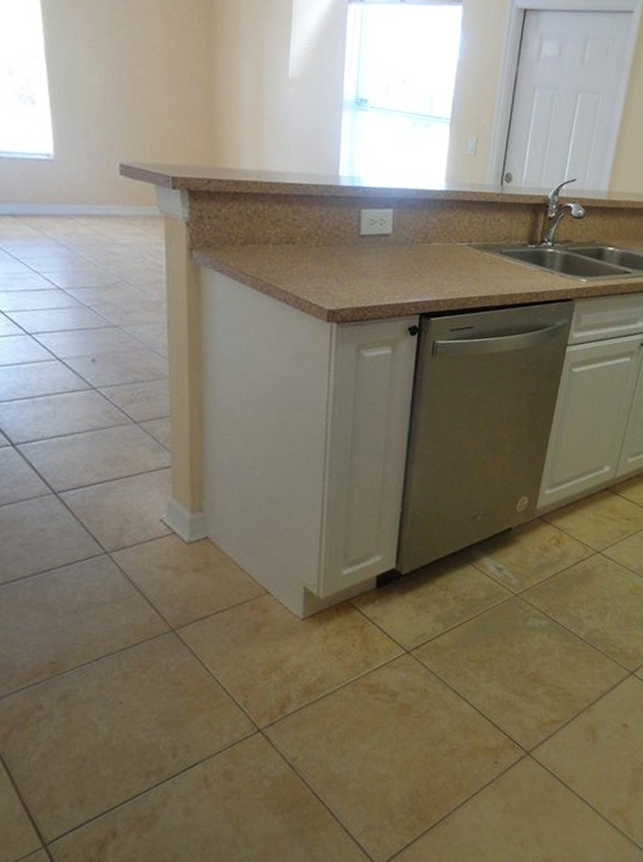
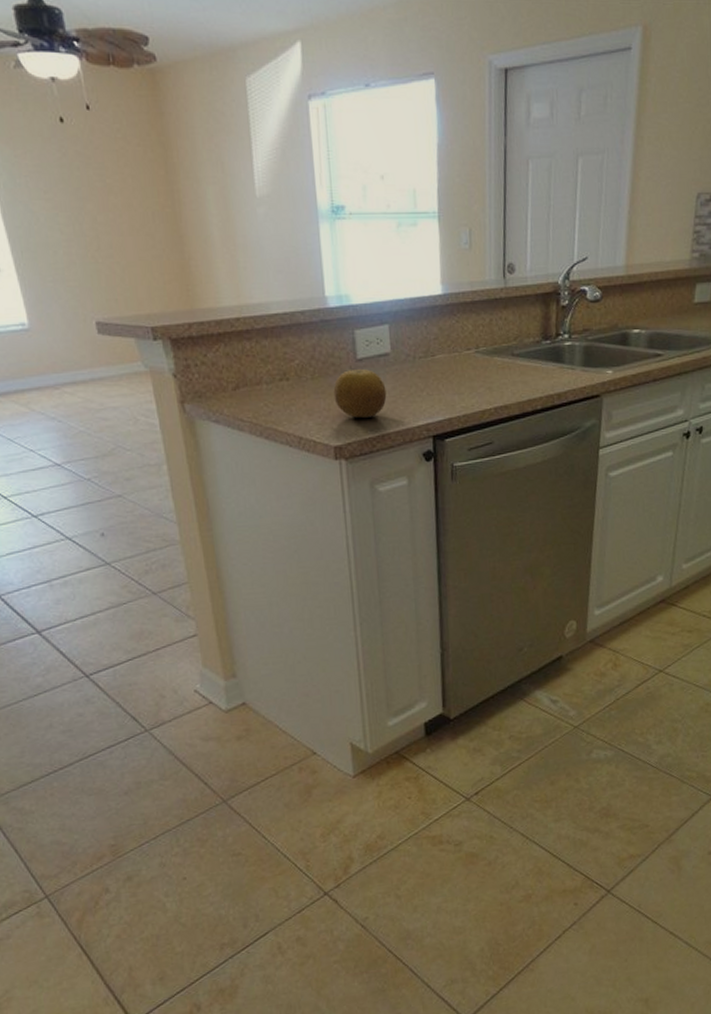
fruit: none [334,243,383,289] -> present [333,369,387,419]

